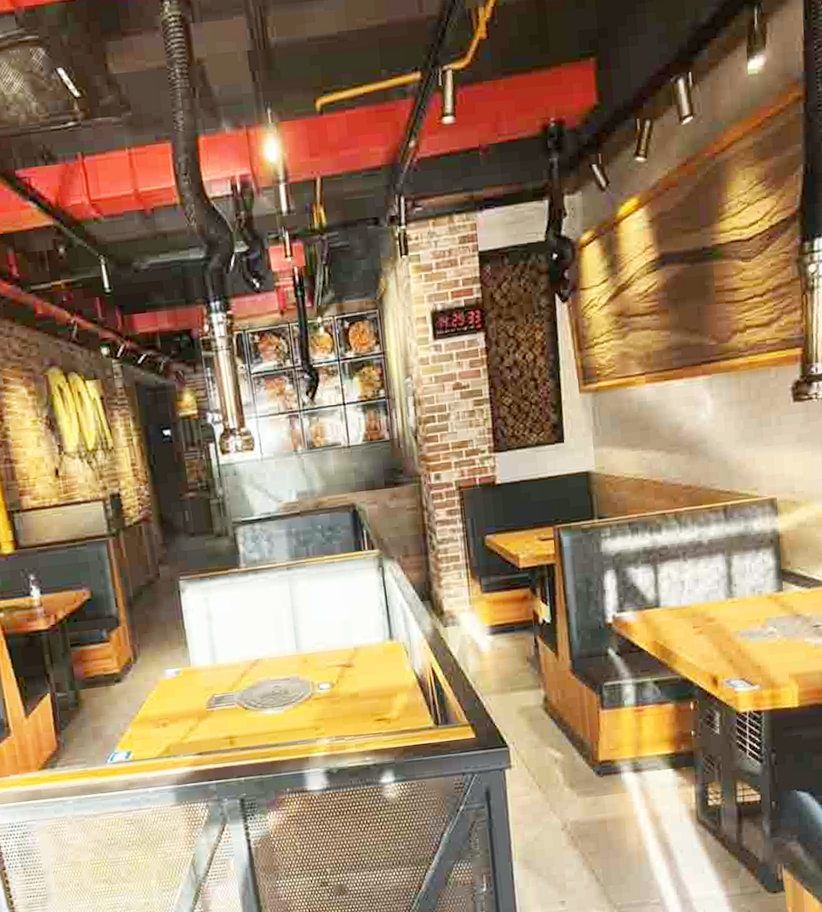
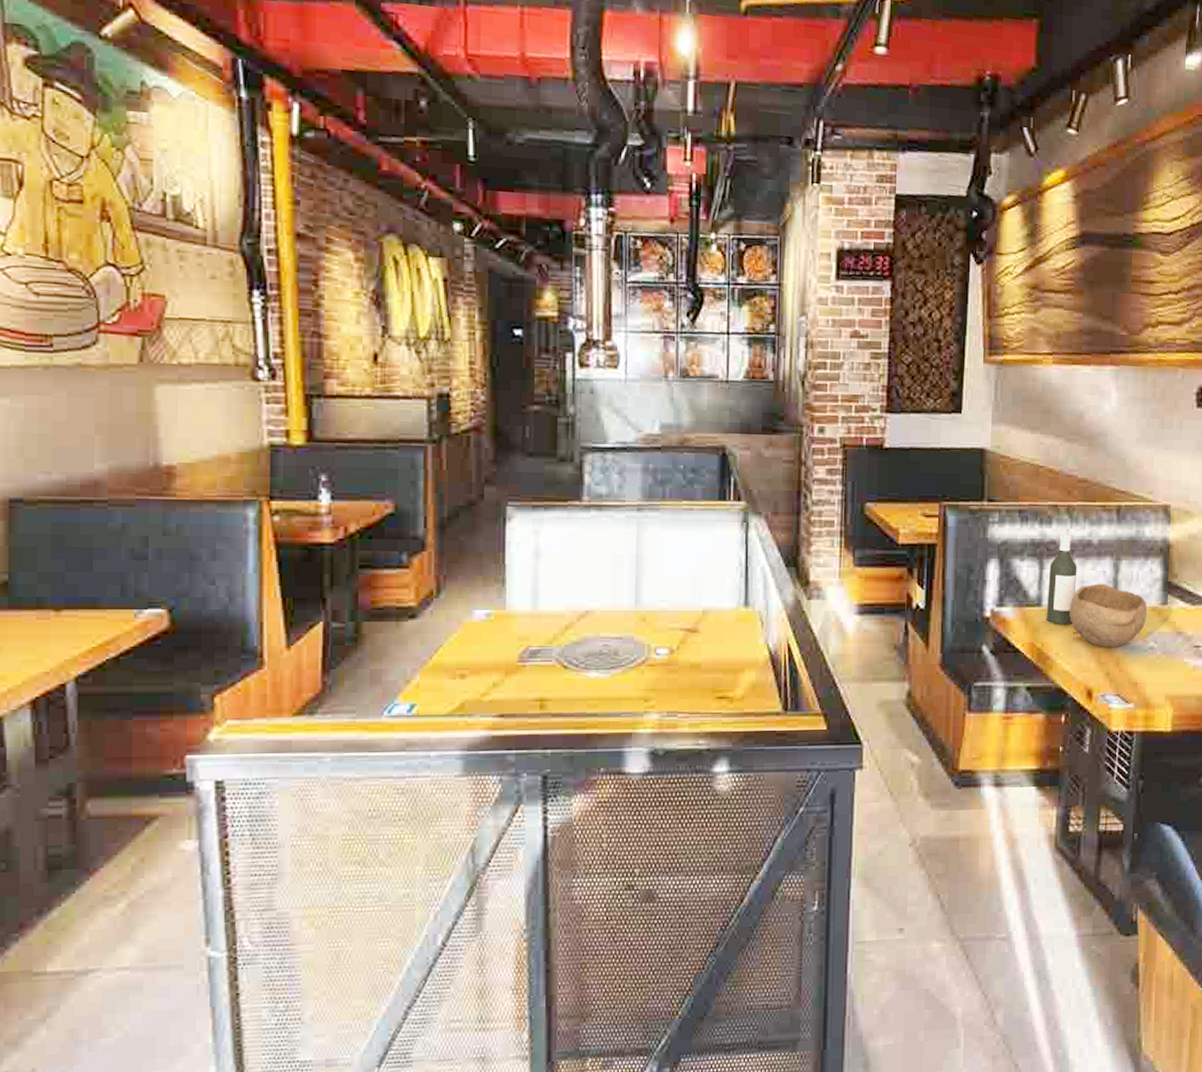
bottle: none [664,537,691,622] -> present [1046,533,1077,624]
bowl: none [686,579,763,638] -> present [1069,583,1147,647]

